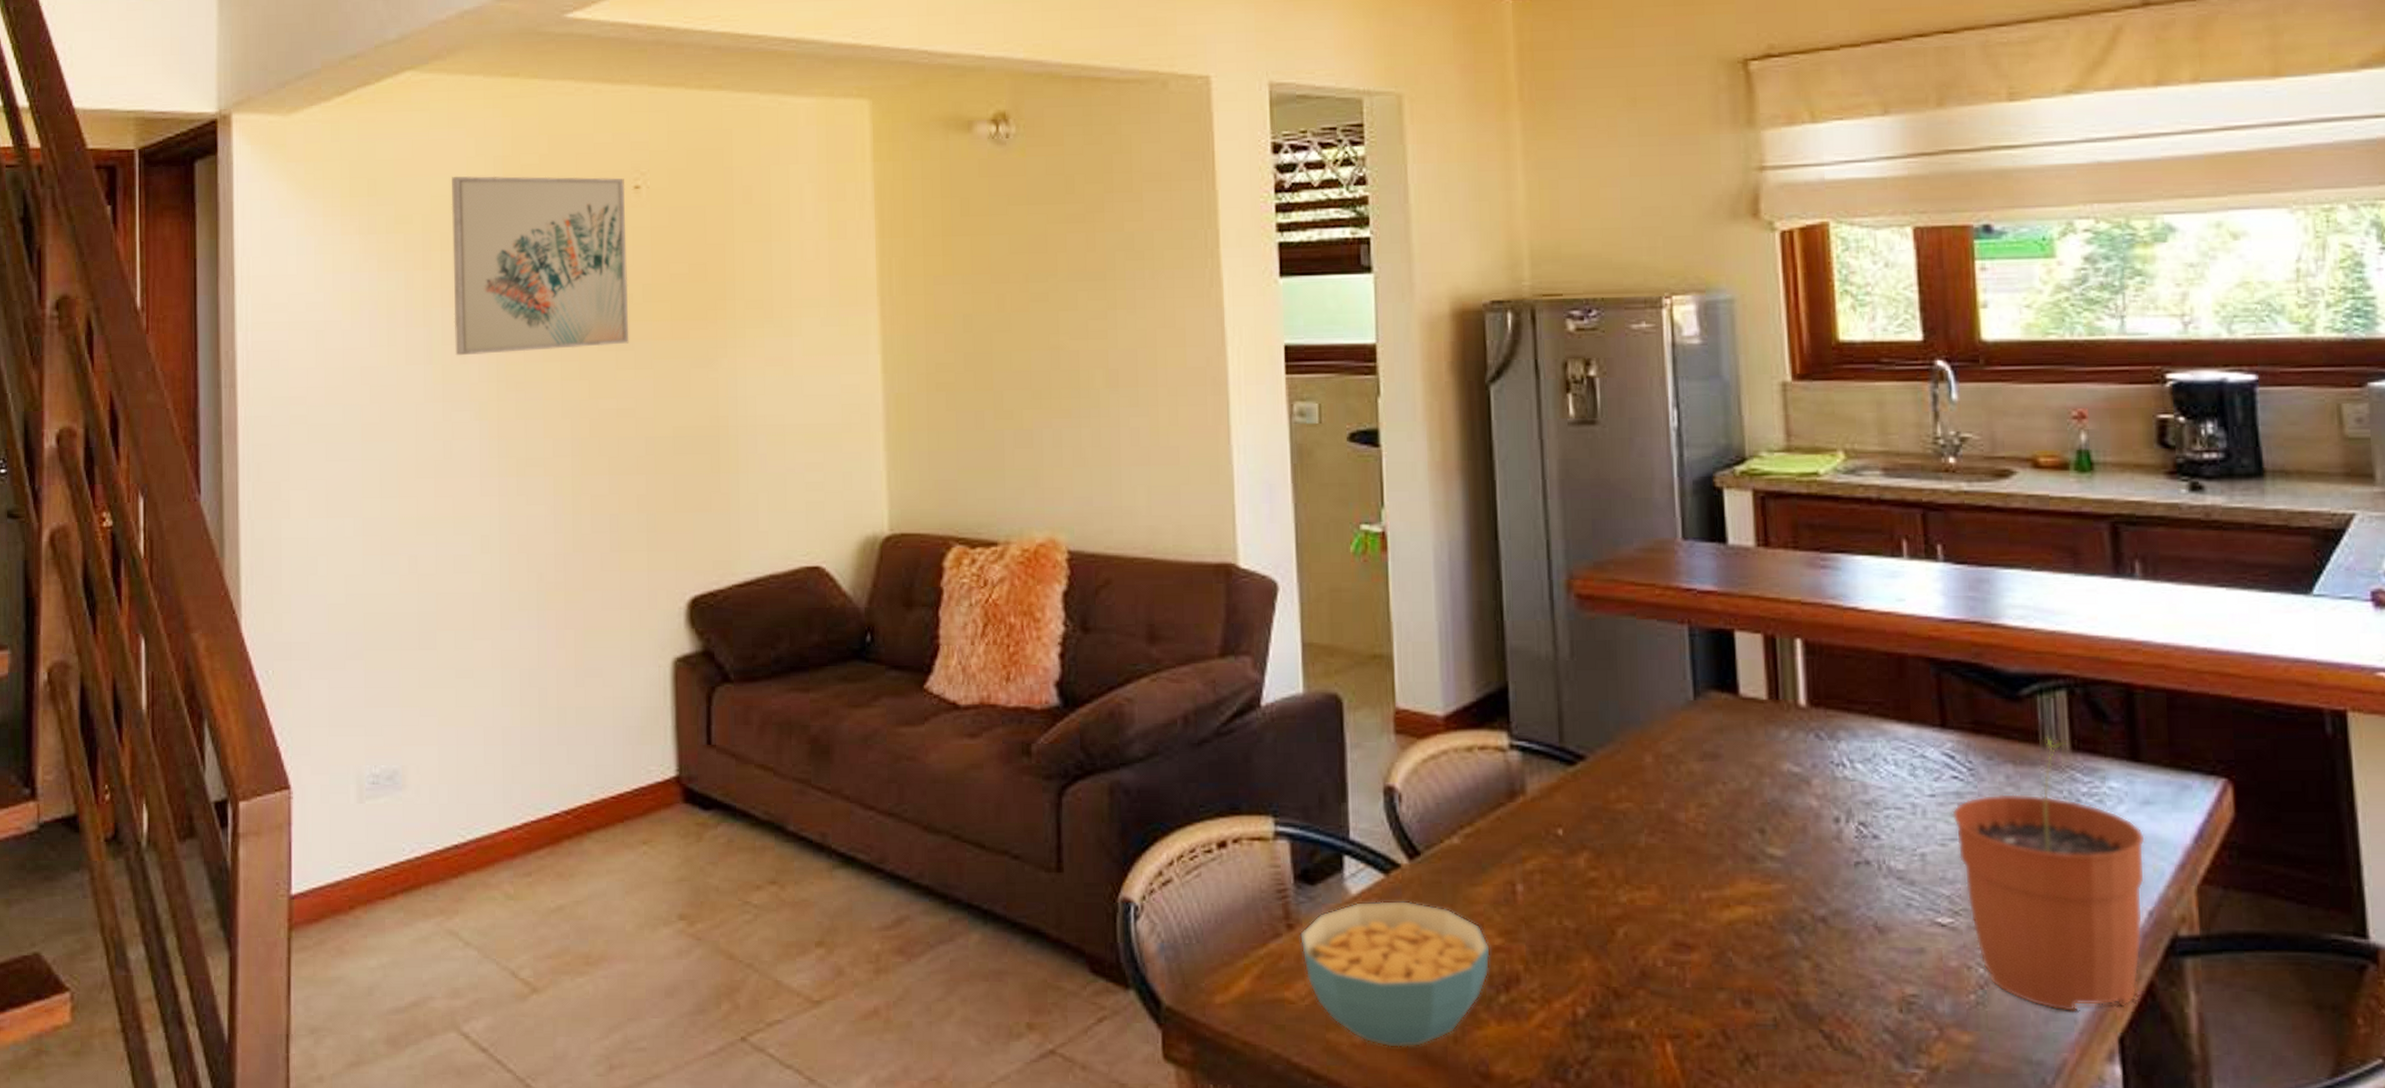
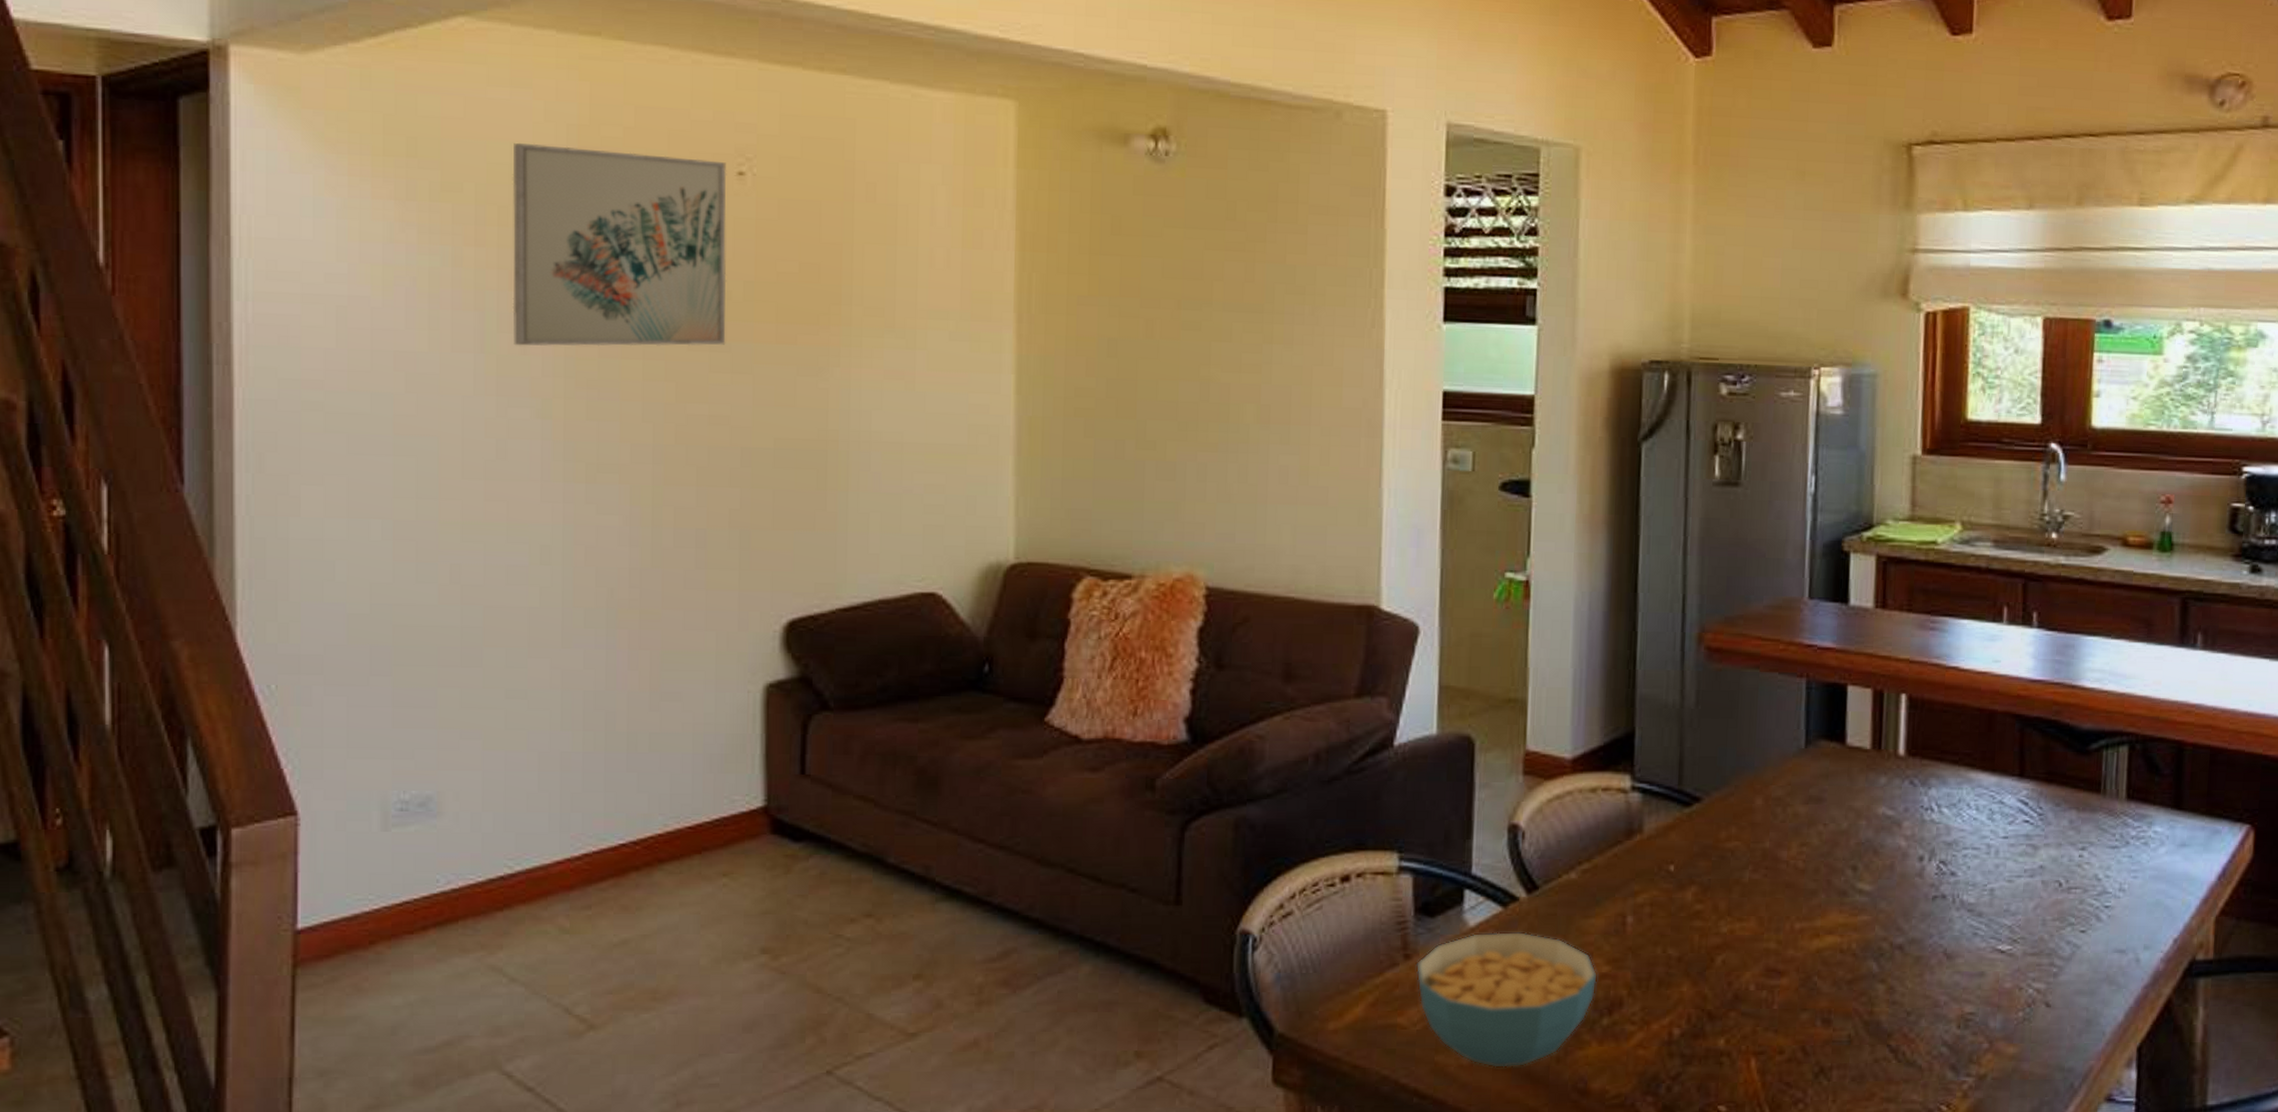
plant pot: present [1952,736,2145,1013] -> none [2020,786,2178,1026]

